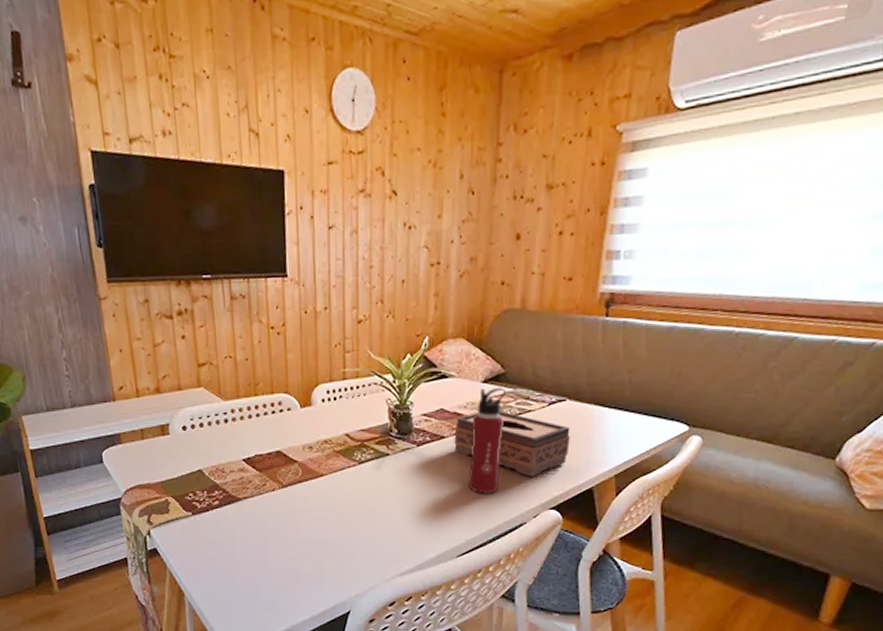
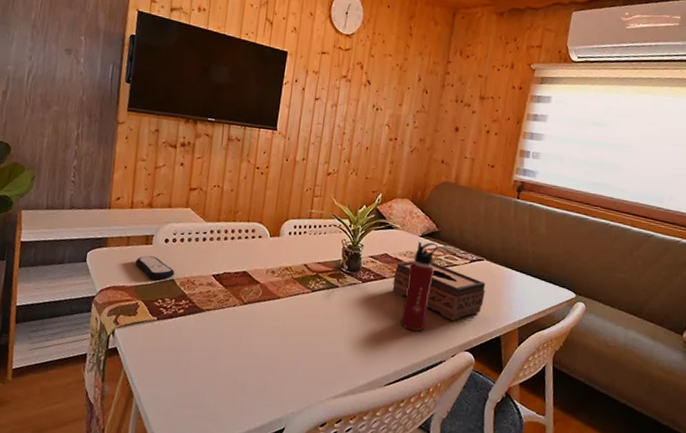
remote control: none [155,447,201,473] -> present [135,255,175,280]

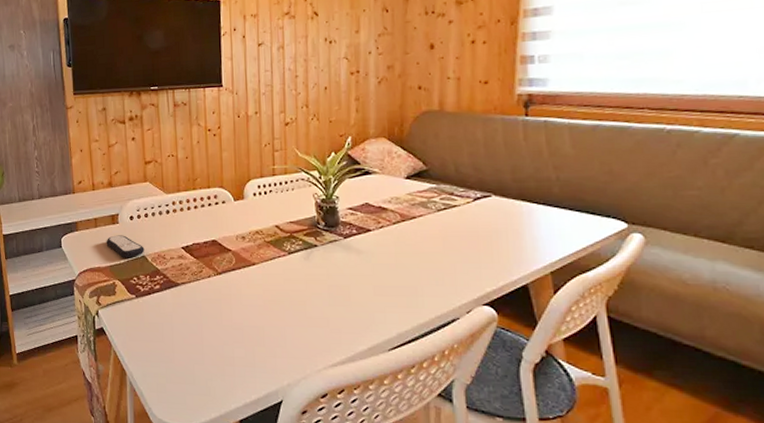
tissue box: present [392,261,486,321] -> none [380,206,499,271]
water bottle: present [400,241,438,332] -> none [396,183,430,287]

